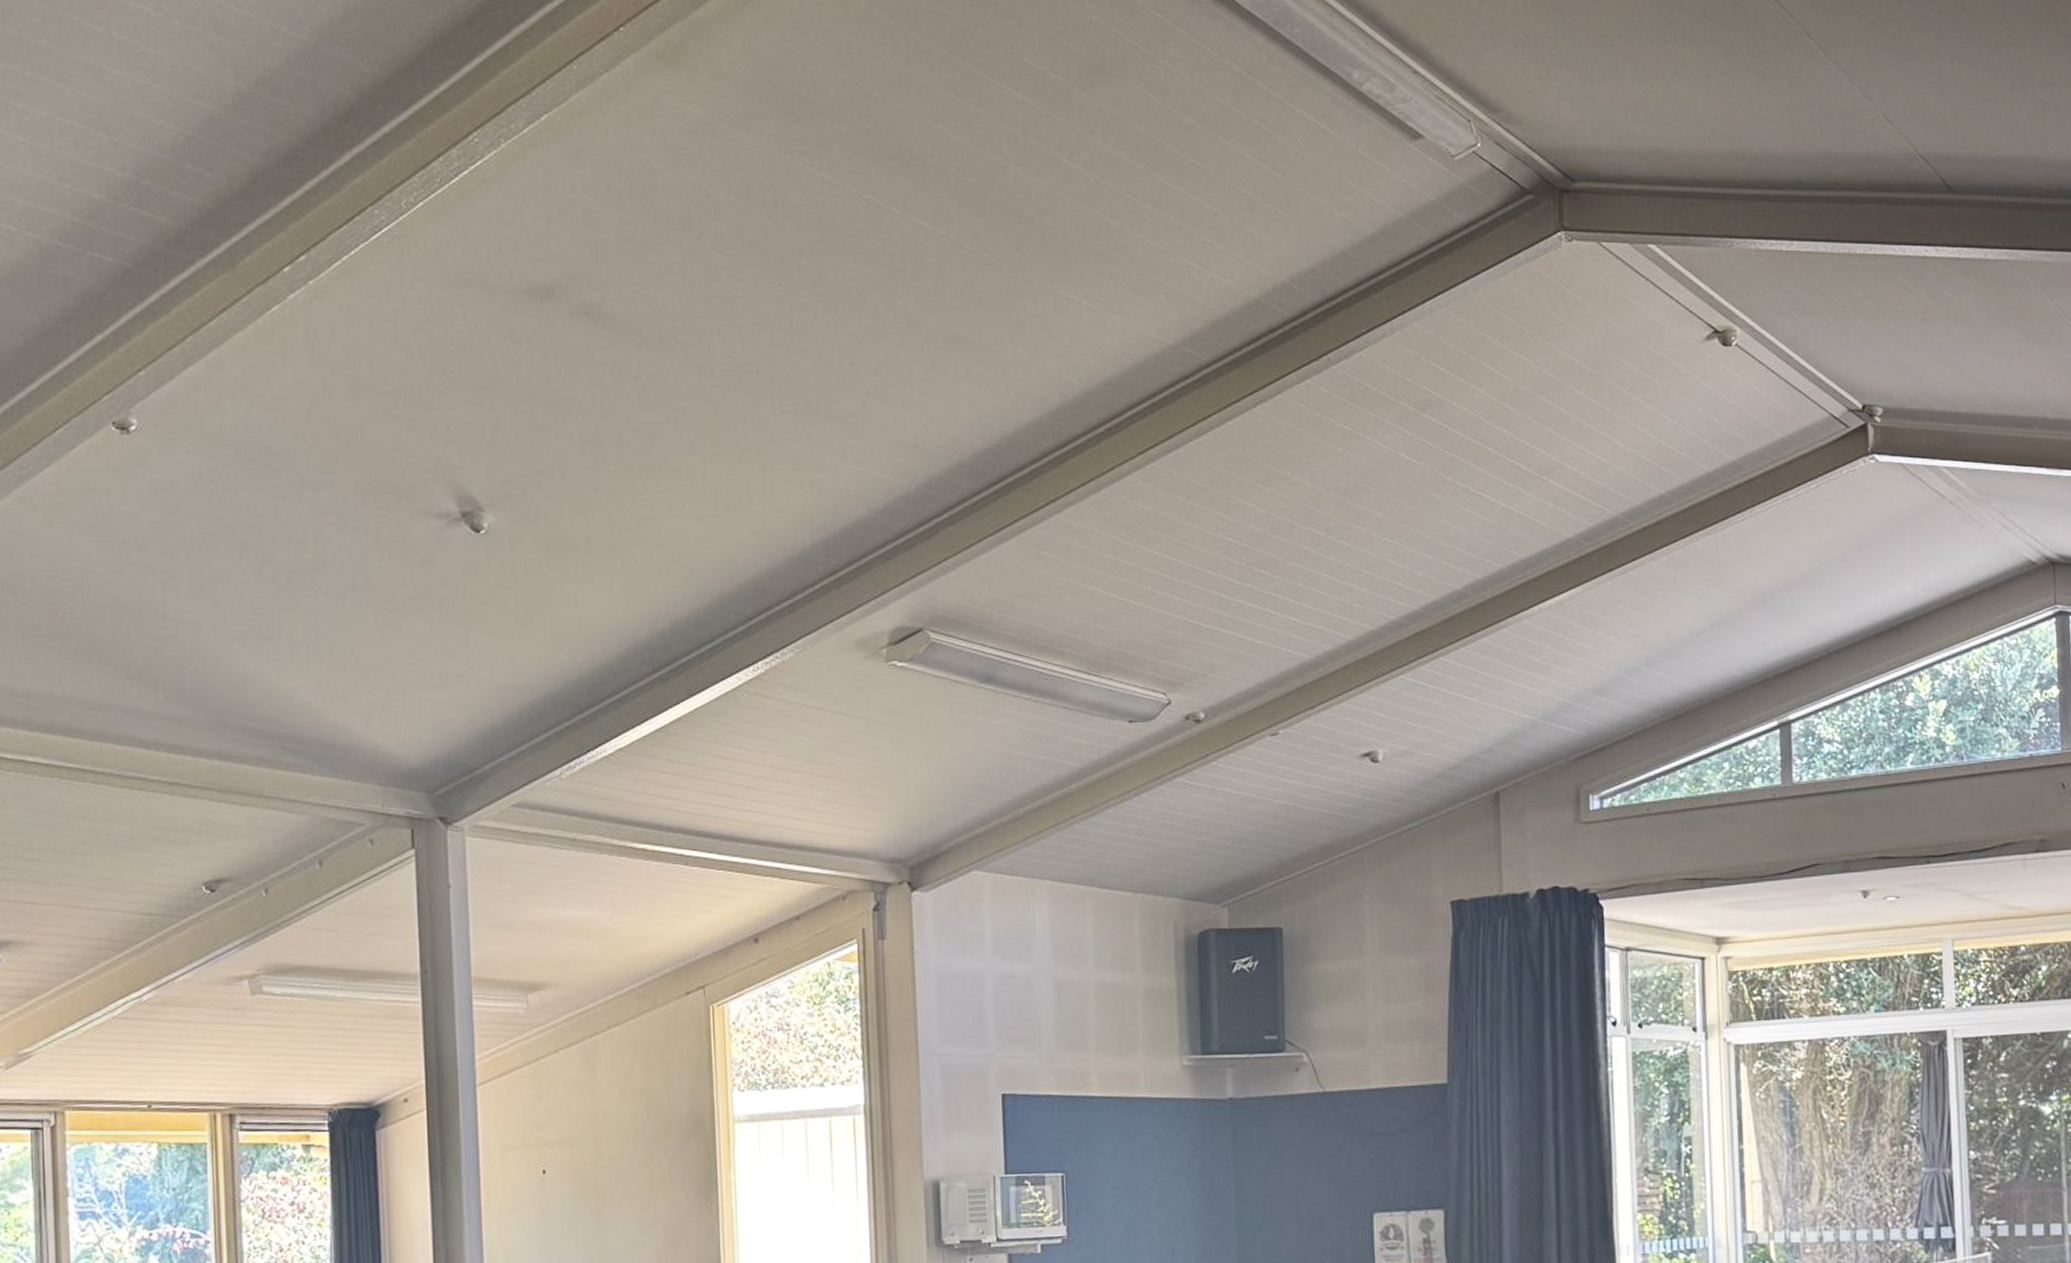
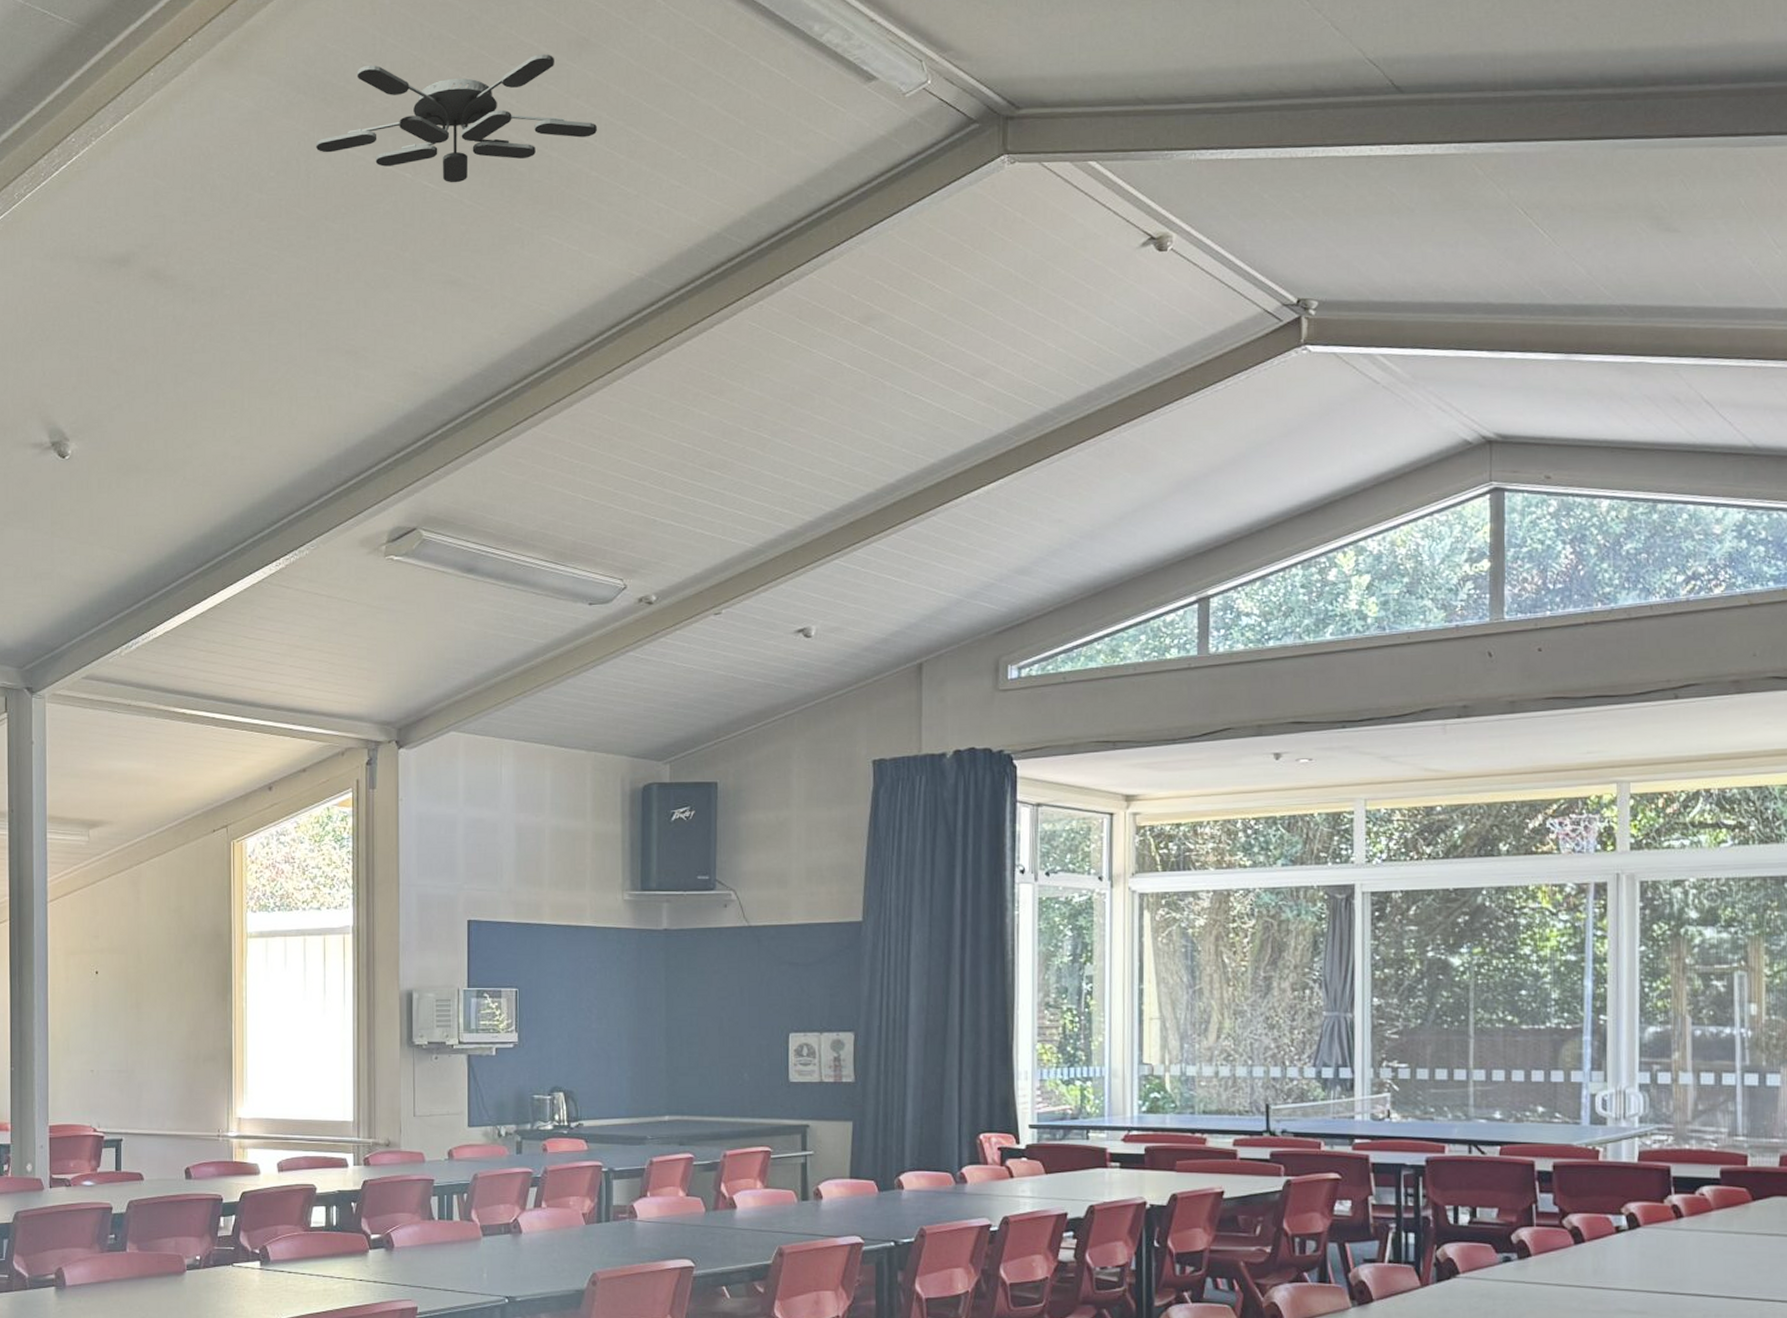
ceiling fan: none [784,76,1116,224] -> present [316,54,597,183]

